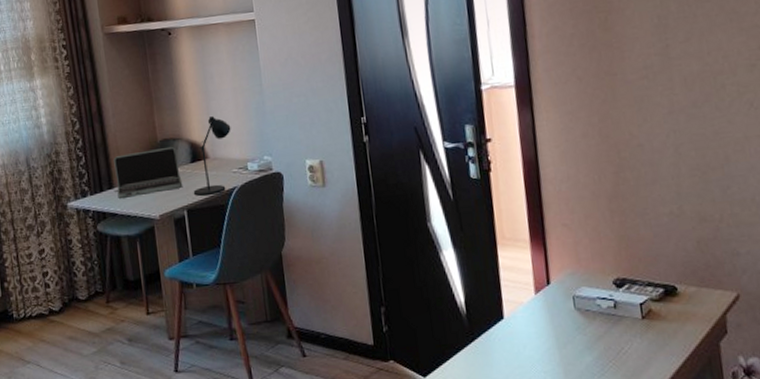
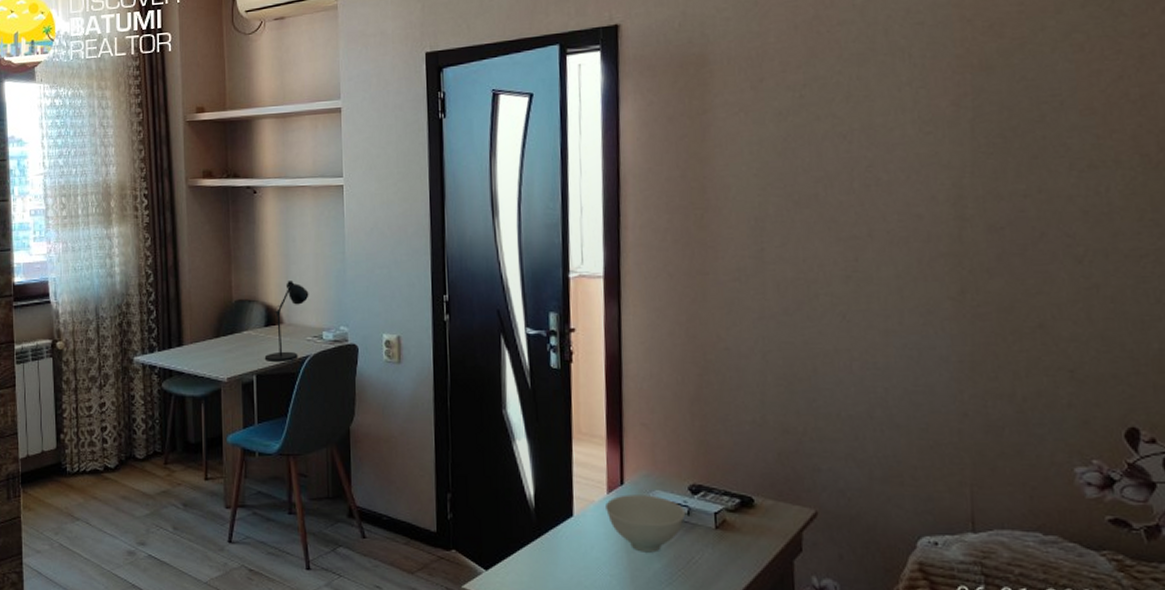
laptop: present [113,146,183,198] -> none [184,308,254,357]
bowl: none [534,292,613,347] -> present [606,495,686,553]

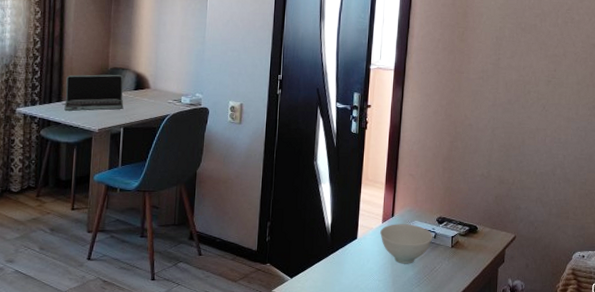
laptop: none [184,308,254,357] -> present [62,74,124,111]
desk lamp: present [264,281,309,361] -> none [131,55,173,118]

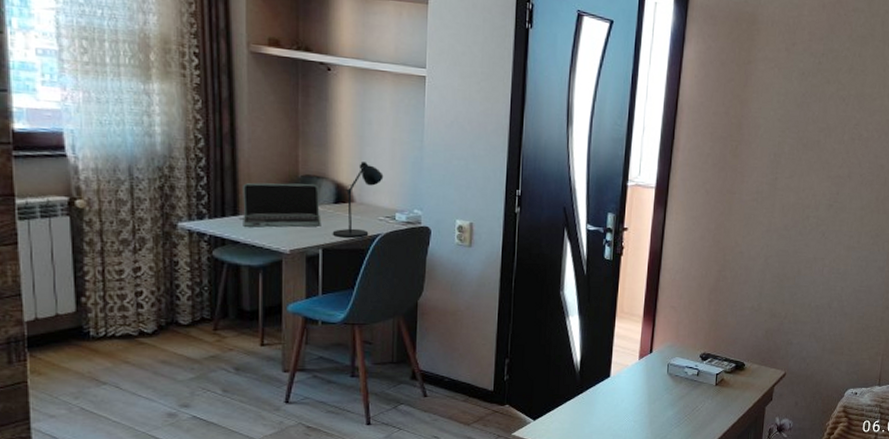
desk lamp: none [131,55,173,118] -> present [332,162,384,238]
bowl: present [380,224,433,264] -> none [636,360,696,404]

